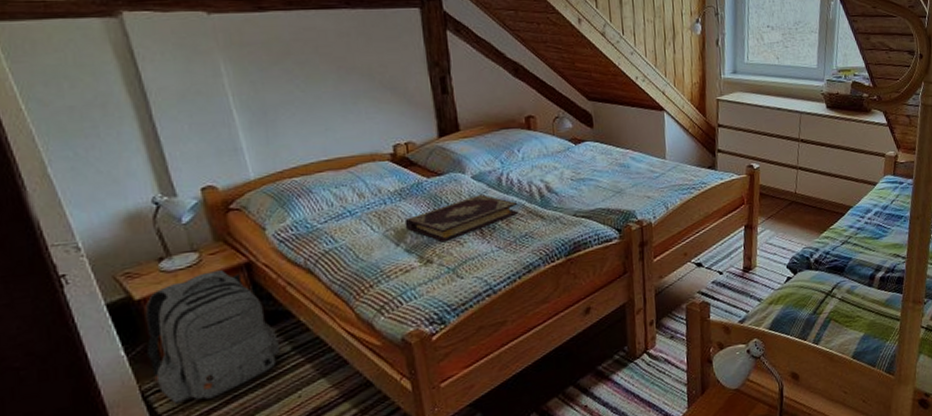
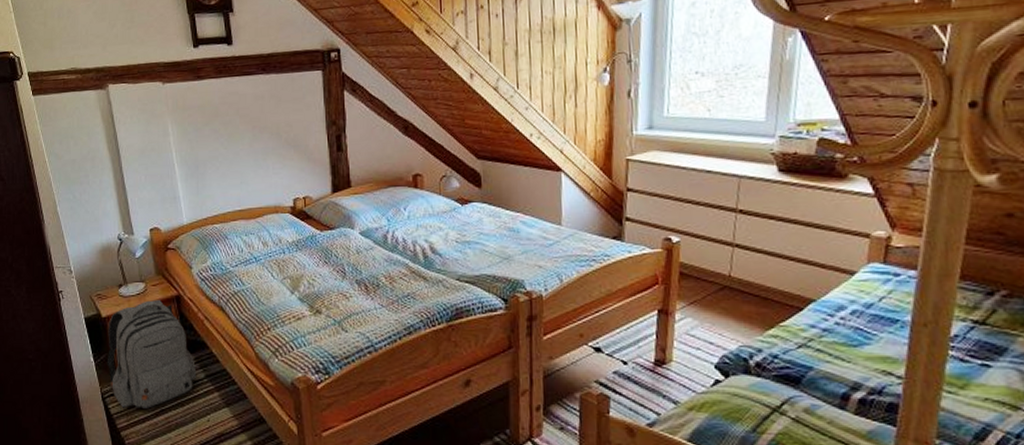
book: present [404,193,519,243] -> none [299,250,402,295]

